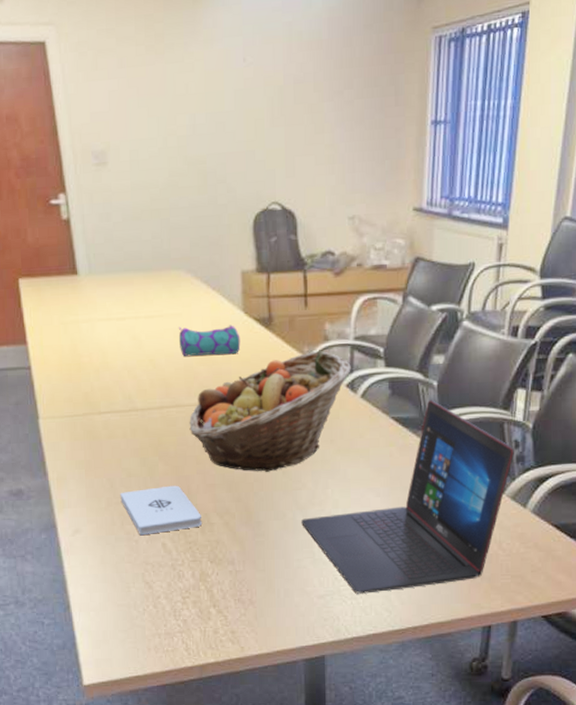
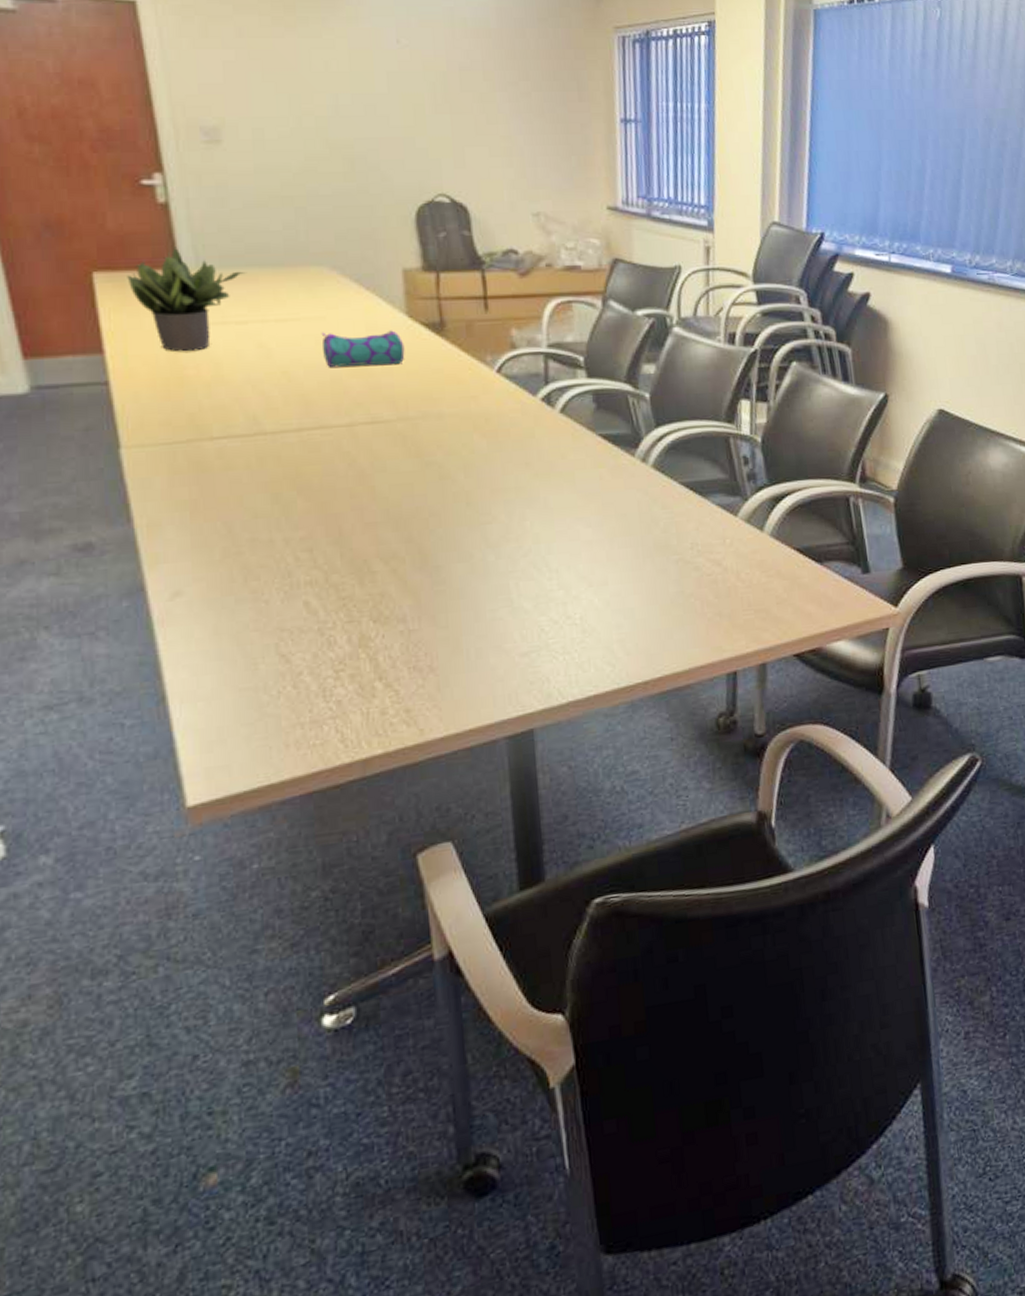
potted plant: none [41,256,124,344] -> present [127,247,246,352]
notepad: present [120,485,202,536] -> none [242,526,359,594]
fruit basket: present [189,351,352,472] -> none [338,360,547,504]
laptop: present [301,400,515,594] -> none [494,414,745,647]

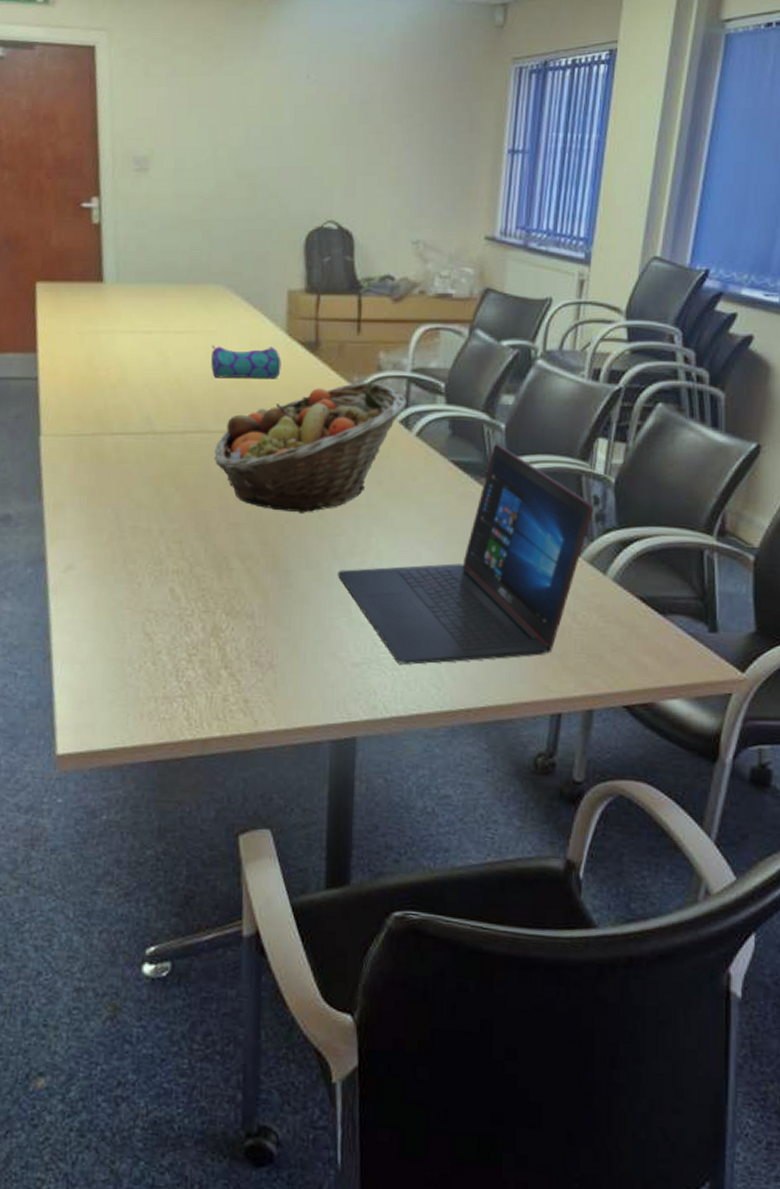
potted plant: present [127,247,246,352] -> none [61,262,155,356]
fruit basket: none [338,360,547,504] -> present [214,382,408,513]
laptop: none [494,414,745,647] -> present [338,444,594,665]

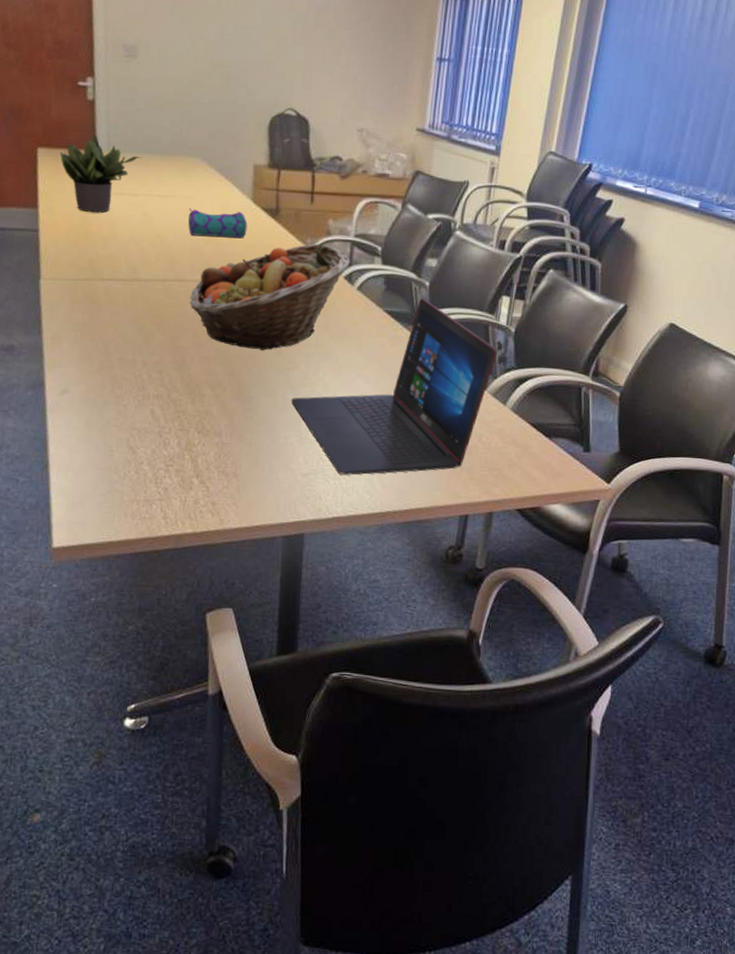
potted plant: none [61,262,155,356] -> present [60,133,141,213]

